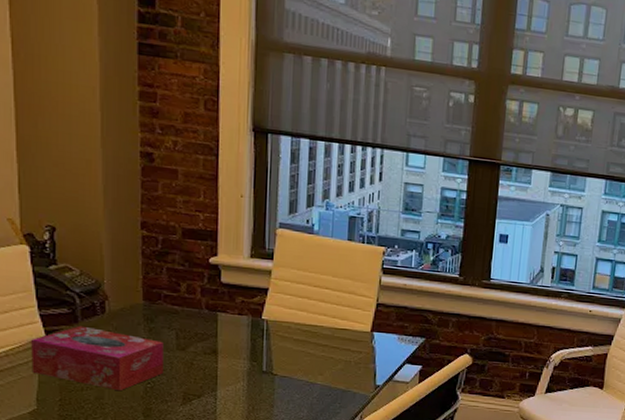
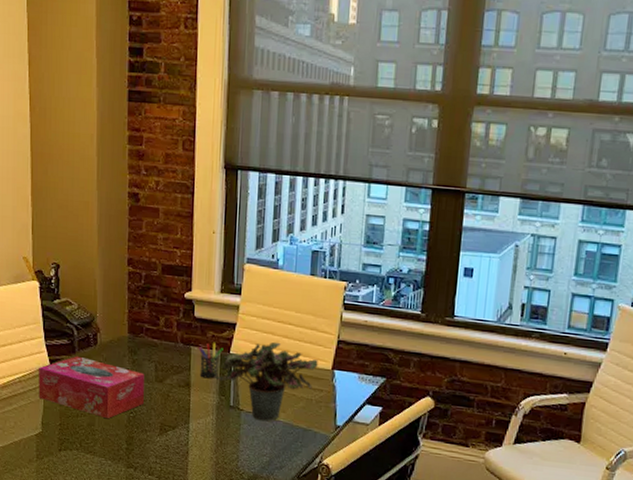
pen holder: none [226,307,254,345] -> present [198,342,223,379]
potted plant: none [244,306,357,385] -> present [214,341,318,422]

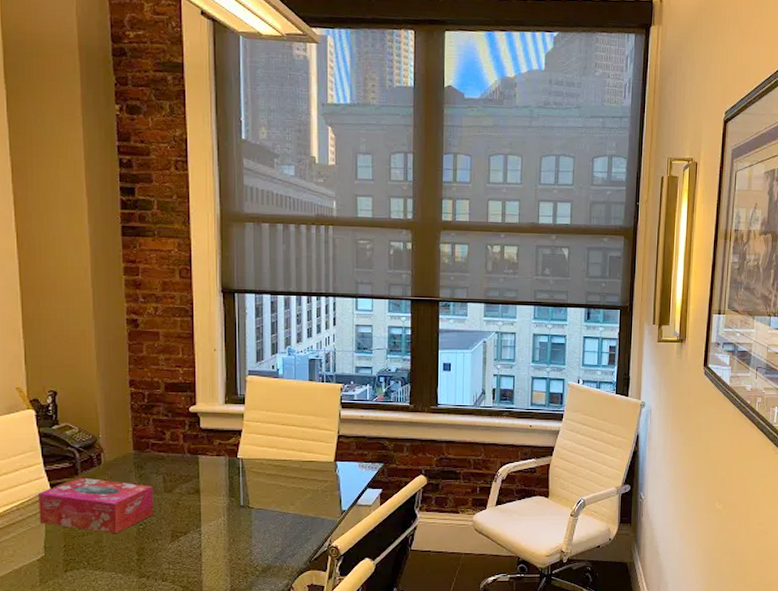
pen holder: present [198,342,223,379] -> none [206,449,231,483]
potted plant: present [214,341,318,422] -> none [223,442,321,516]

